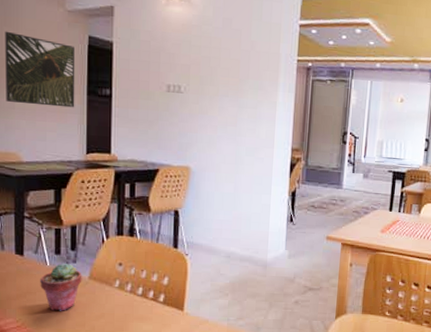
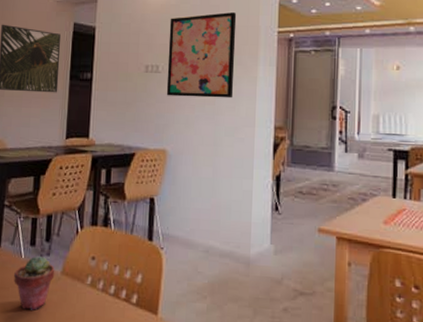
wall art: none [189,37,259,121] -> present [166,12,237,98]

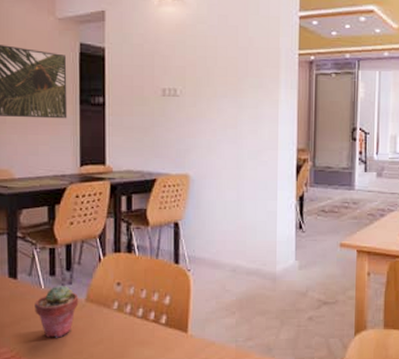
wall art: present [166,12,237,98] -> none [186,33,256,122]

